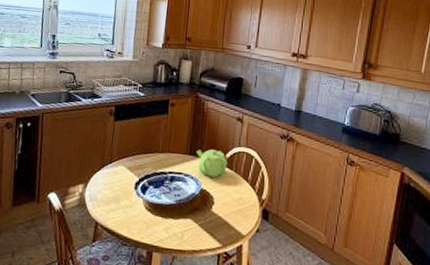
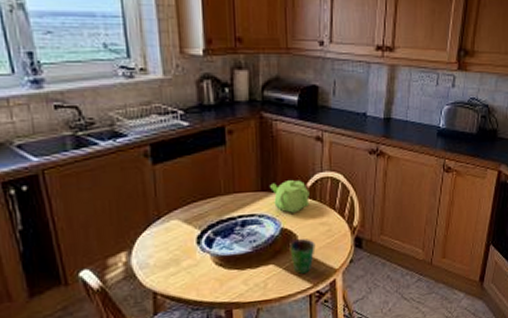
cup: none [206,200,228,233] -> present [290,238,316,274]

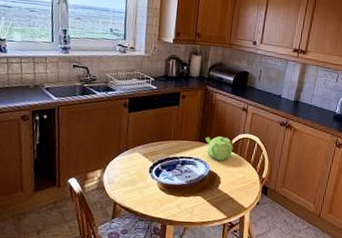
cup: present [290,238,316,274] -> none [213,180,233,207]

